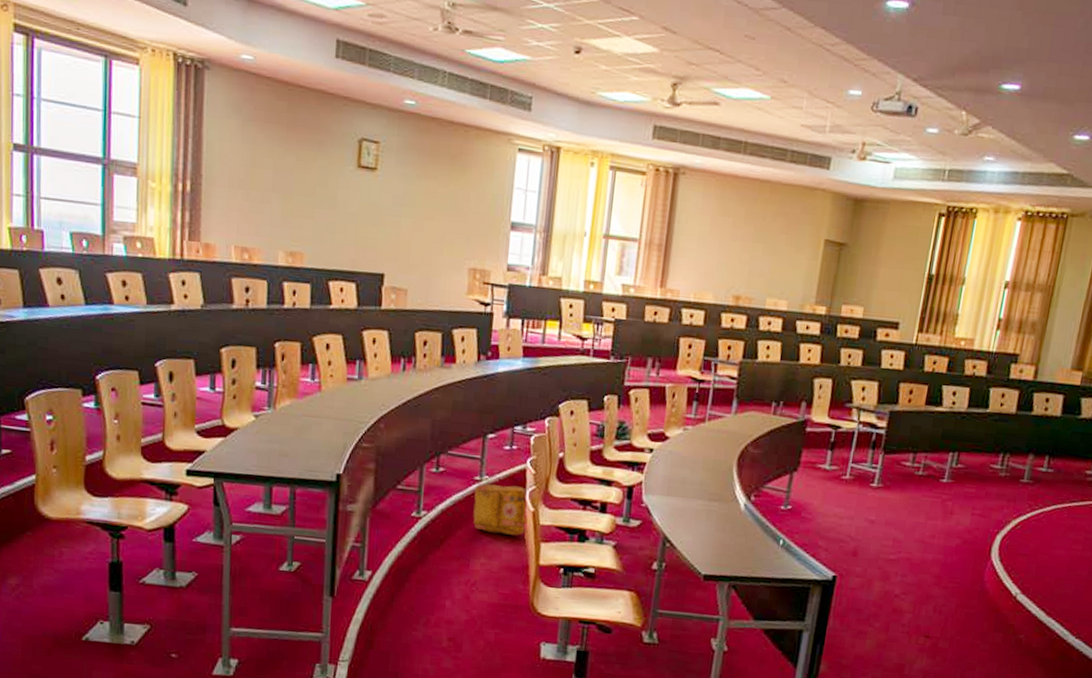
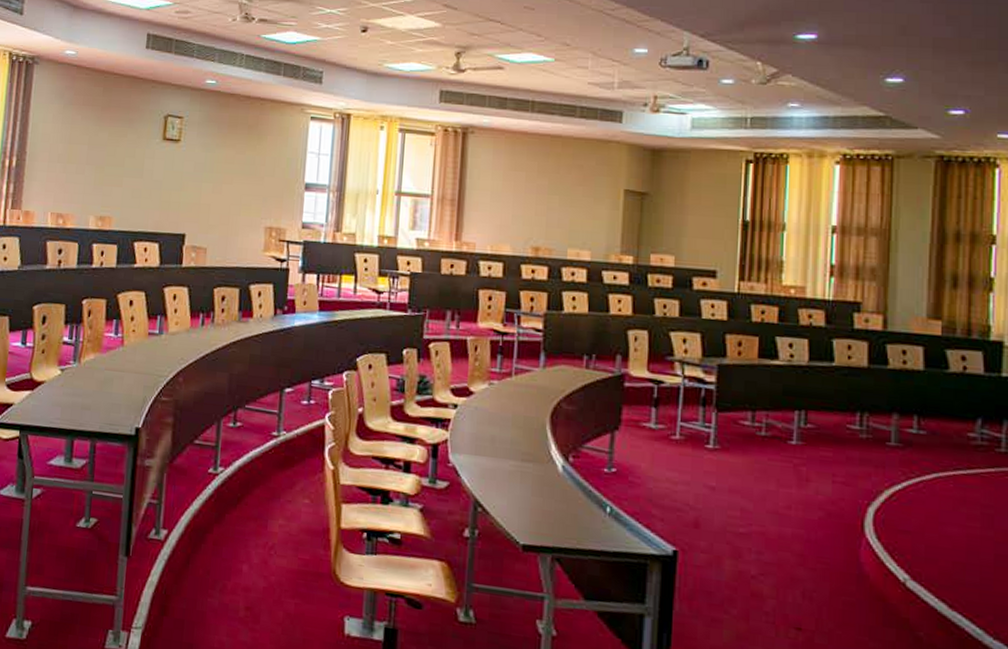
backpack: present [473,484,528,536] -> none [270,440,328,495]

